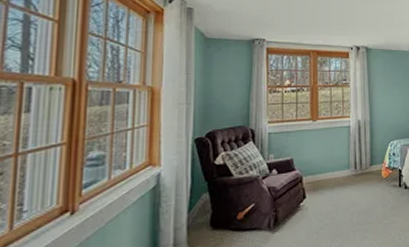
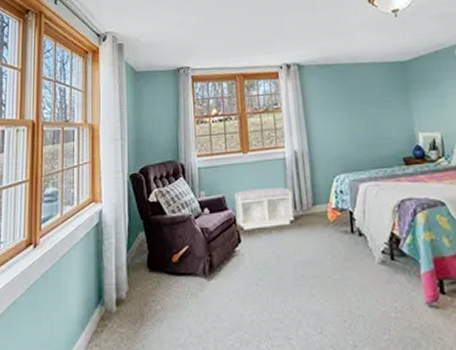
bench: none [302,151,354,188] -> present [234,187,294,230]

